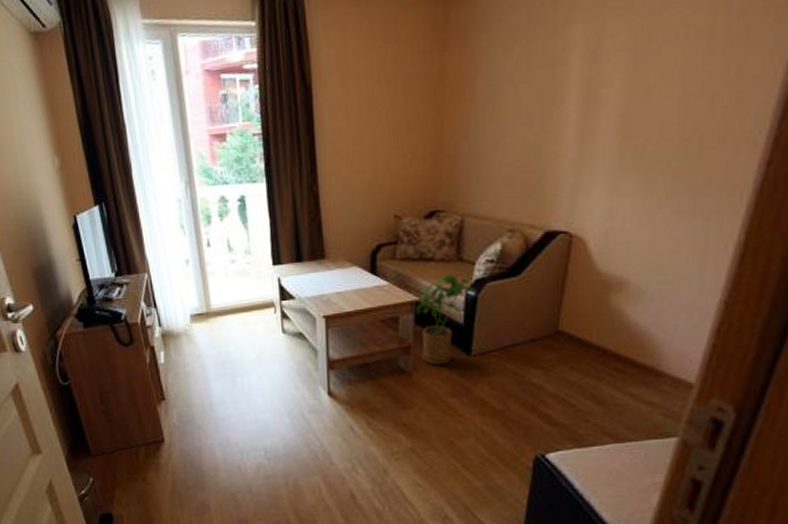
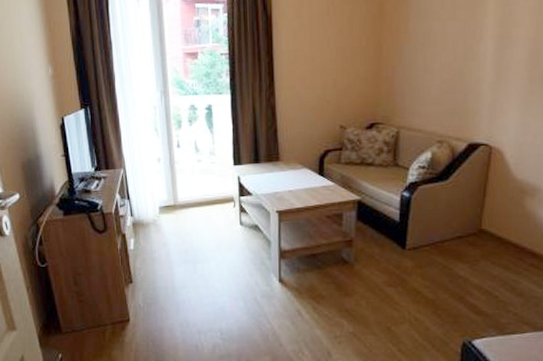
house plant: present [416,274,476,365] -> none [358,177,410,258]

